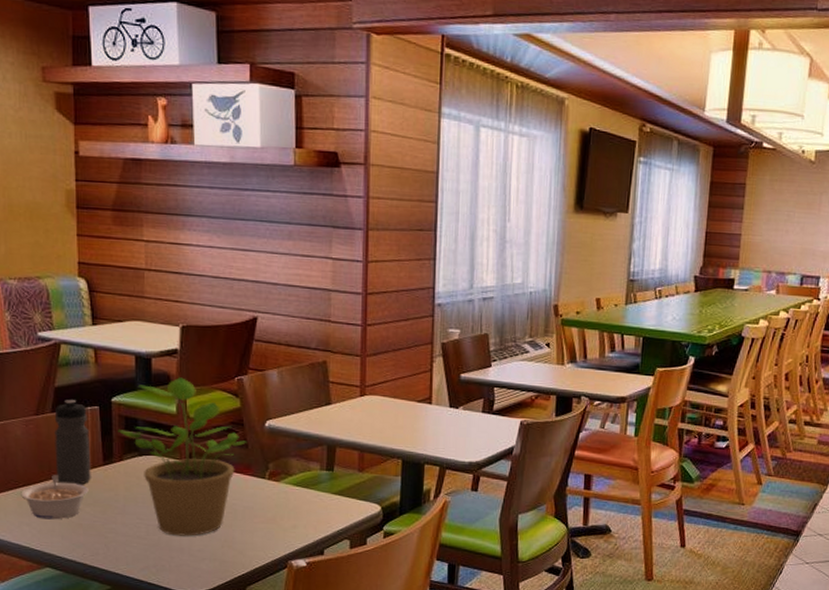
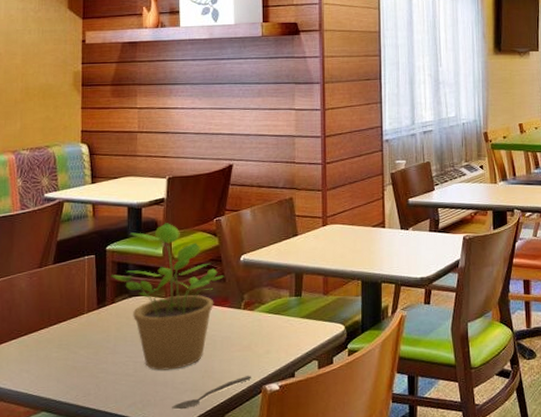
legume: present [21,474,89,520] -> none [22,321,83,365]
water bottle: present [54,400,91,485] -> none [55,251,86,330]
spoon: none [189,549,276,578] -> present [172,376,251,410]

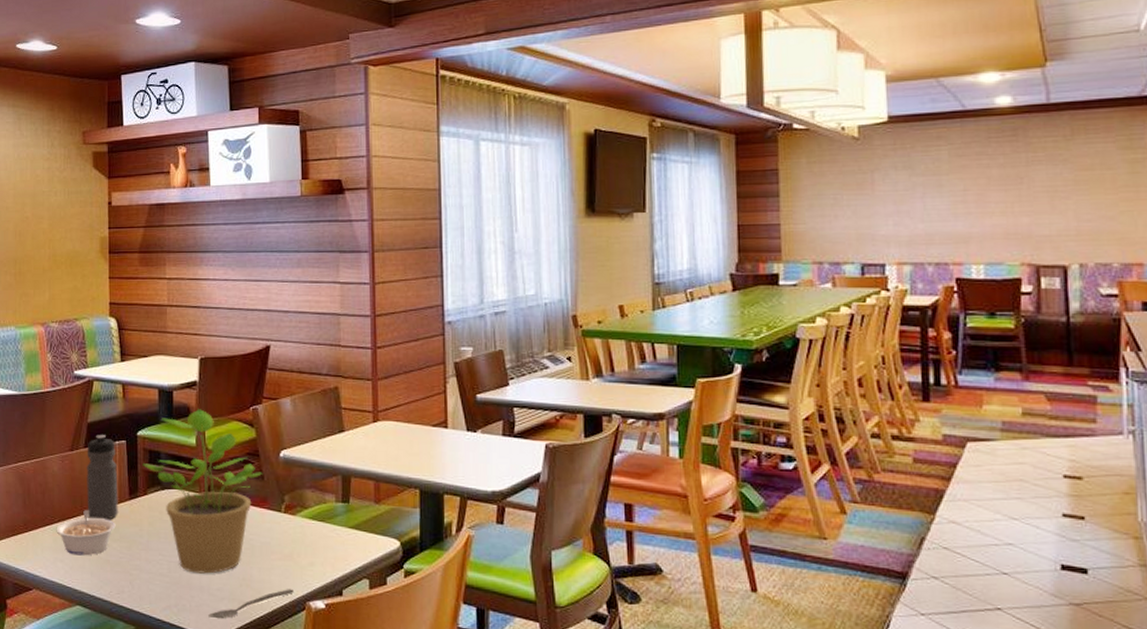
legume: none [22,321,83,365] -> present [56,509,116,556]
water bottle: none [55,251,86,330] -> present [87,435,118,520]

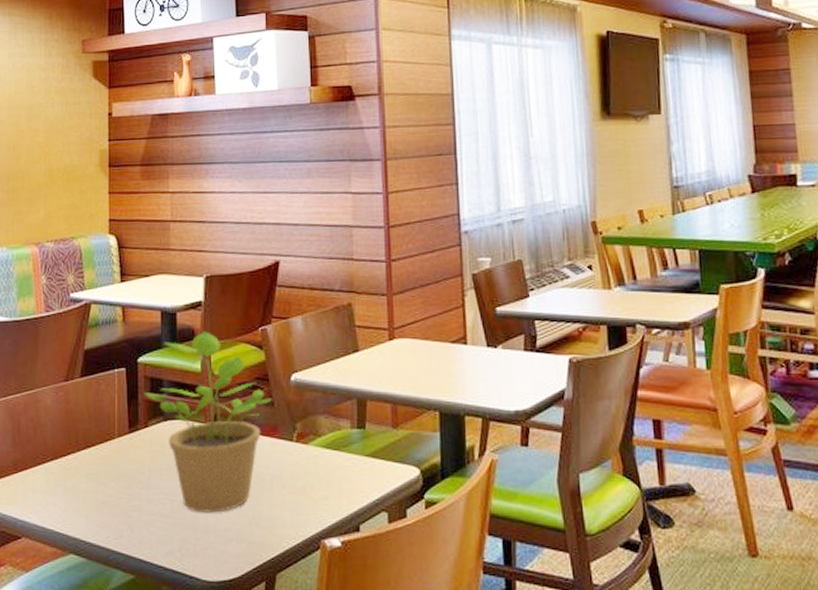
legume: present [56,509,116,556] -> none [48,445,114,498]
water bottle: present [87,435,118,520] -> none [82,363,117,457]
spoon: present [208,589,293,619] -> none [215,526,307,563]

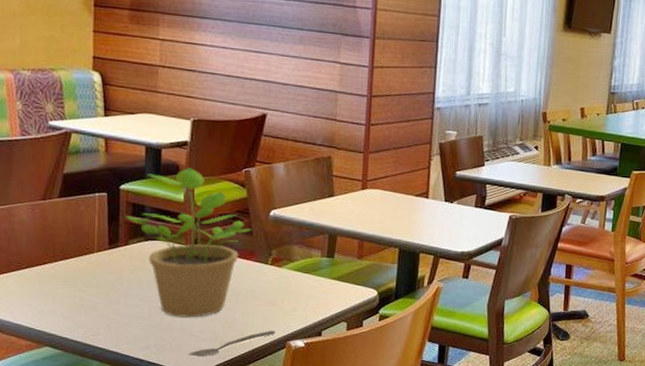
spoon: none [215,526,307,563] -> present [189,330,275,357]

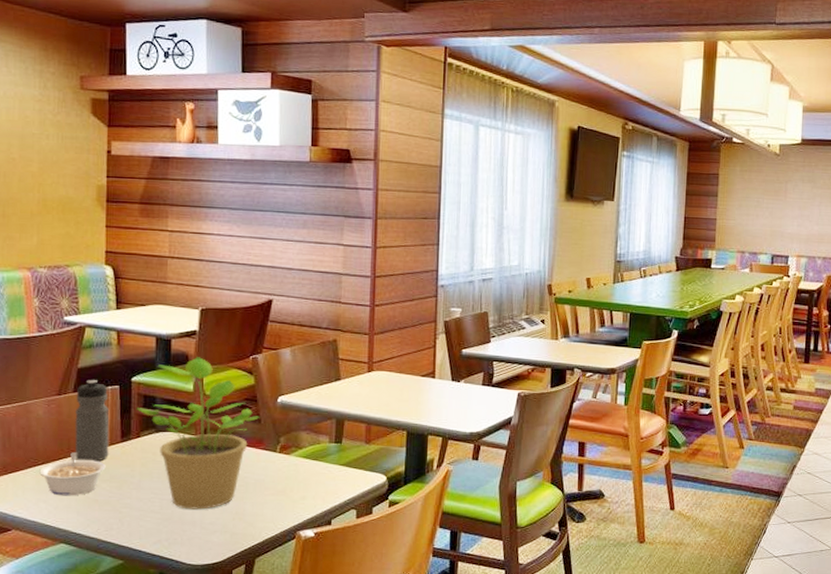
legume: none [23,256,93,301] -> present [39,451,106,496]
water bottle: none [60,186,97,268] -> present [75,380,109,462]
spoon: present [189,330,275,357] -> none [200,521,285,550]

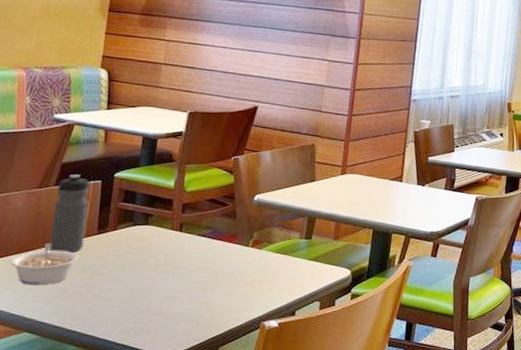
potted plant: present [136,357,260,510] -> none [116,156,236,300]

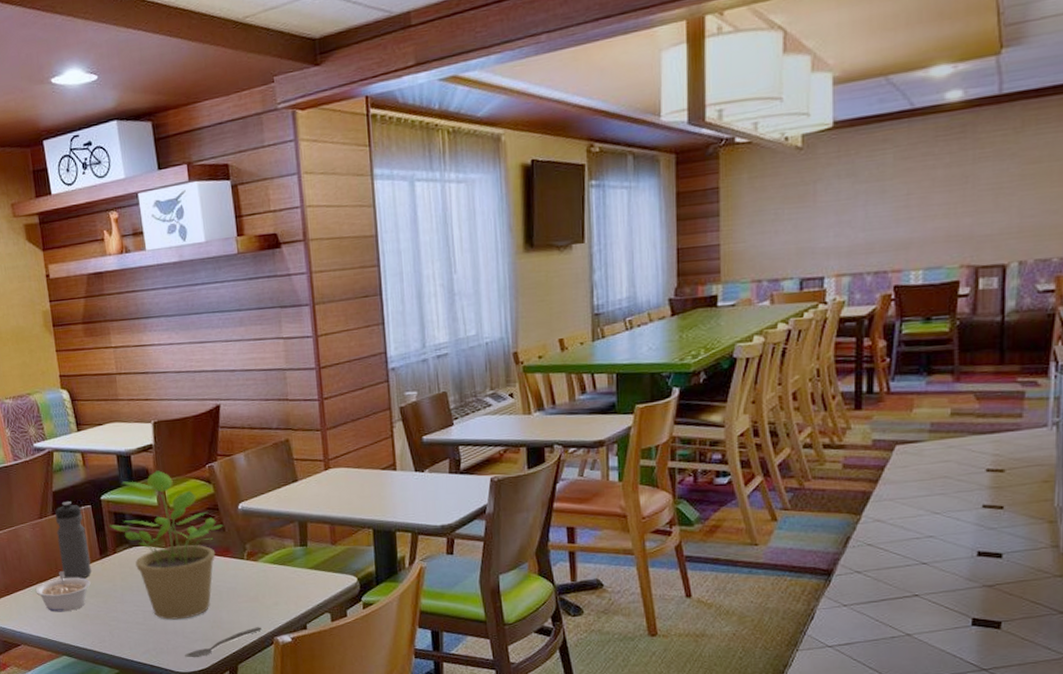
potted plant: none [116,156,236,300] -> present [109,470,224,620]
spoon: none [165,311,251,340] -> present [185,627,261,658]

